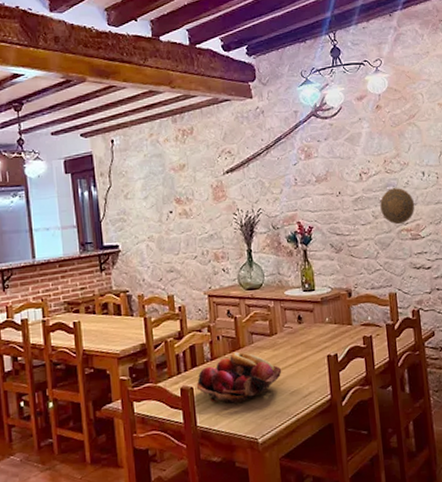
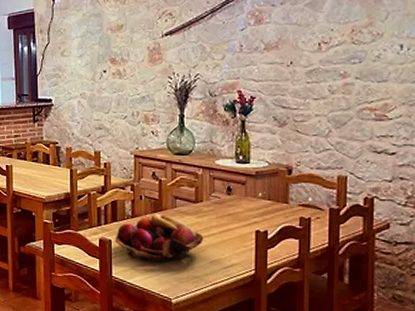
decorative plate: present [380,188,415,225] -> none [340,61,385,103]

